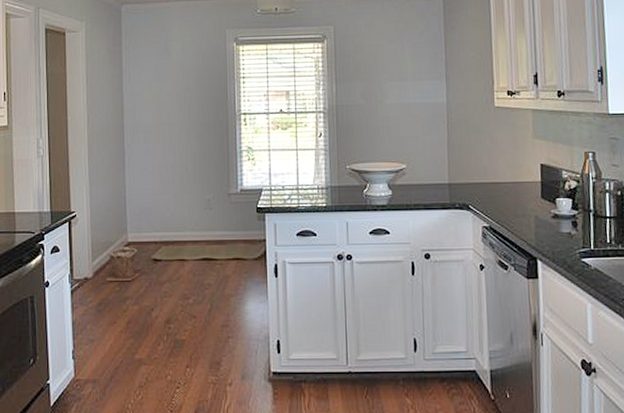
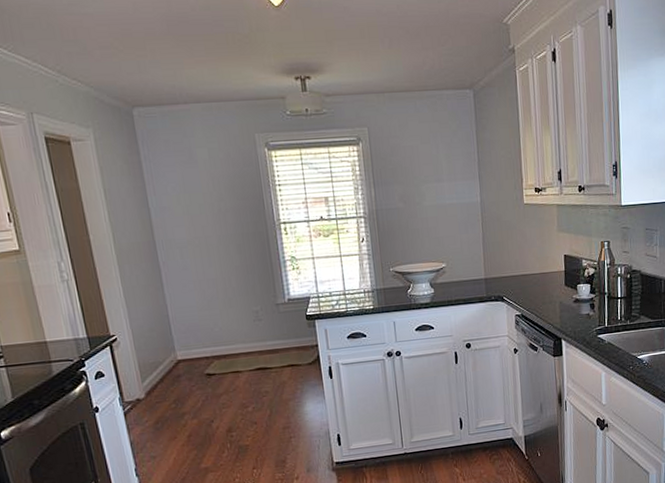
plant pot: present [106,247,140,281] -> none [158,364,195,400]

